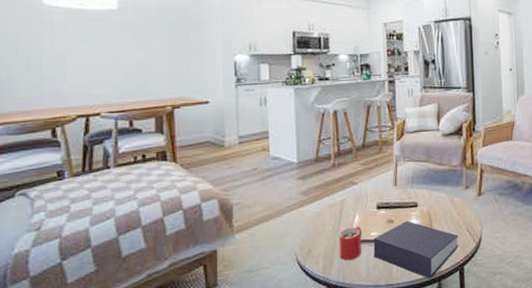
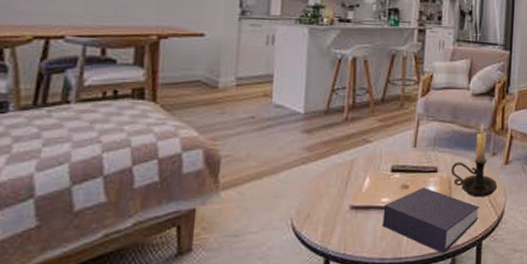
mug: present [338,226,362,261] -> none [342,190,372,229]
candle holder: none [429,159,474,228] -> present [450,122,498,198]

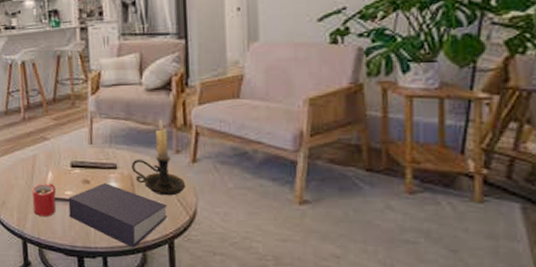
mug: none [342,190,372,229] -> present [31,183,56,217]

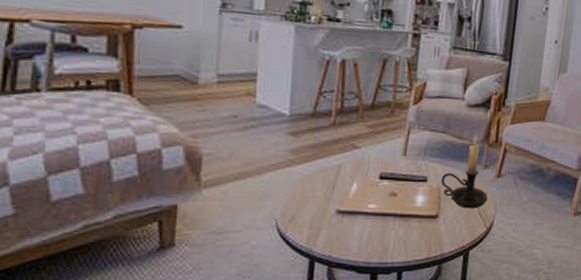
mug: present [31,183,56,217] -> none [328,195,359,233]
book: present [68,183,168,248] -> none [369,196,468,261]

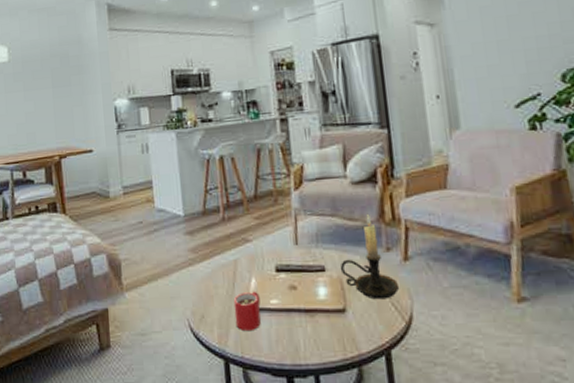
mug: none [328,195,359,233] -> present [233,291,261,332]

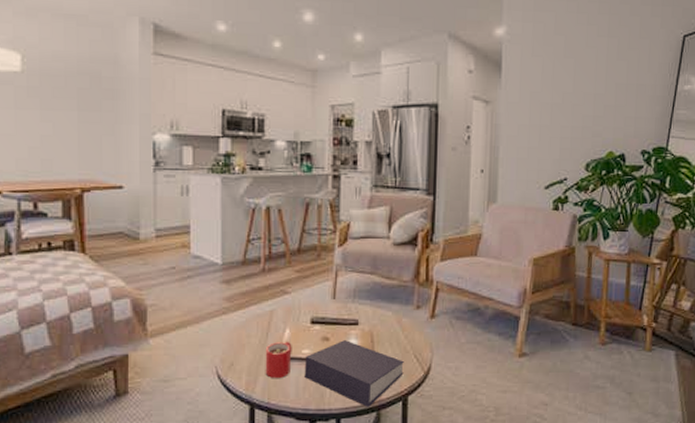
book: none [274,288,382,363] -> present [304,340,404,407]
candle holder: present [340,213,400,300] -> none [372,273,424,352]

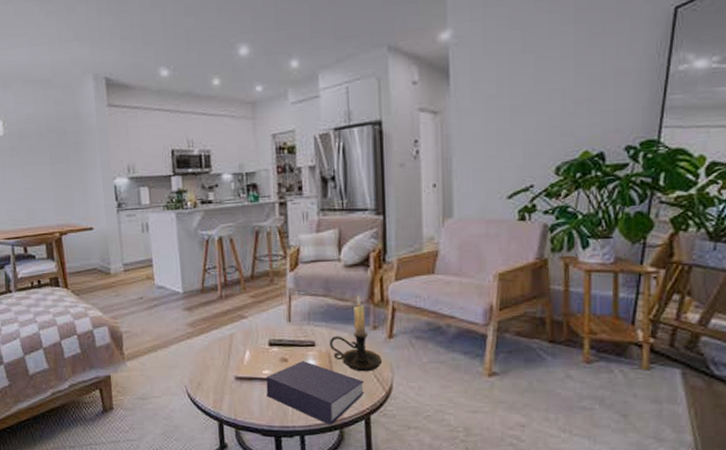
mug: present [265,341,292,379] -> none [228,362,254,398]
candle holder: none [372,273,424,352] -> present [329,294,383,372]

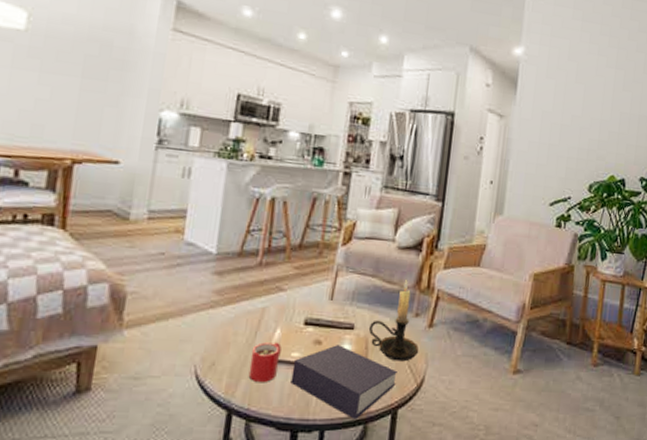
mug: none [228,362,254,398] -> present [248,342,282,383]

